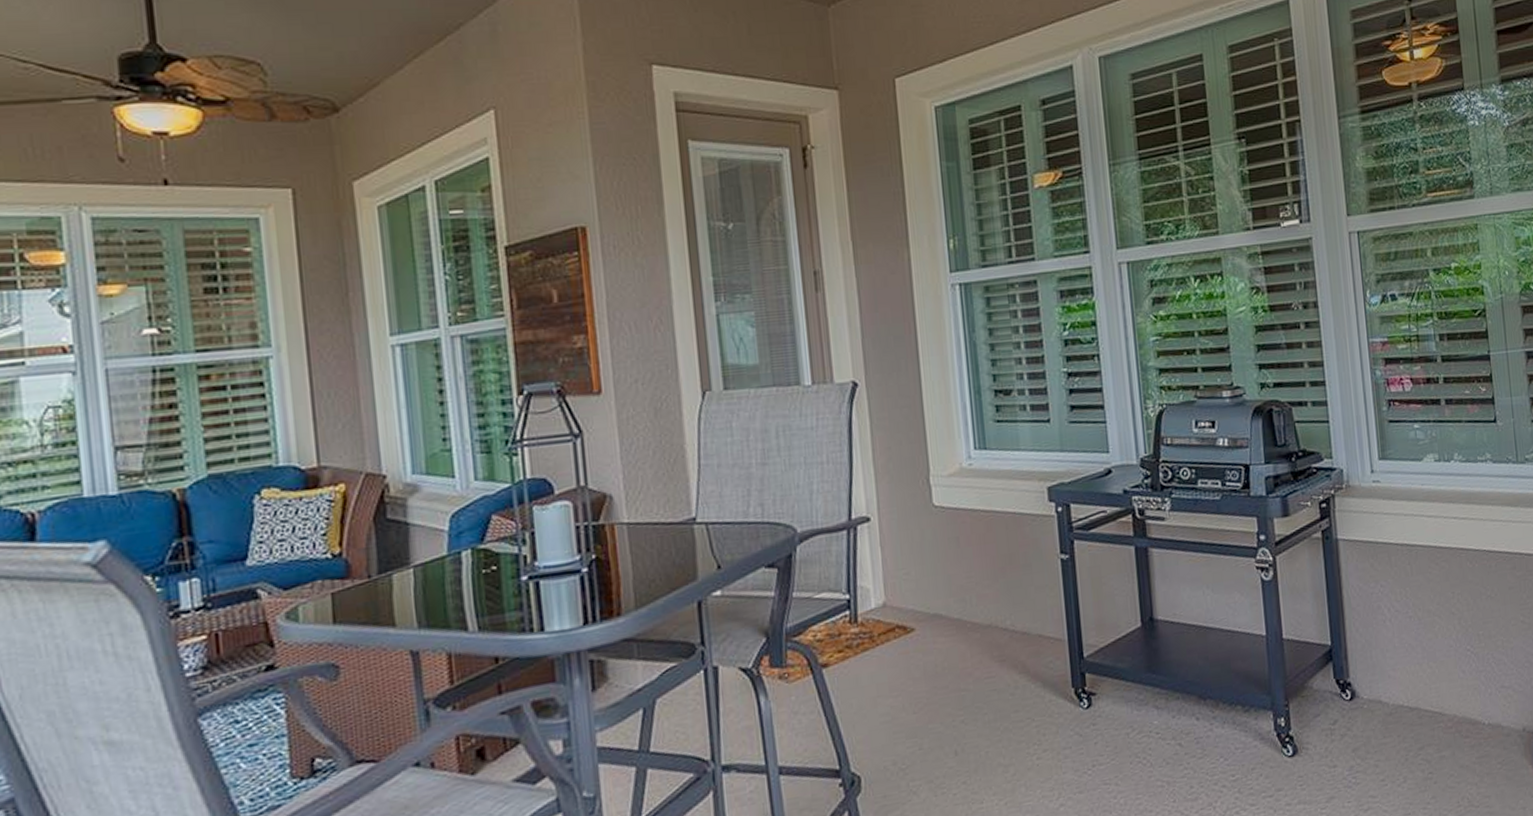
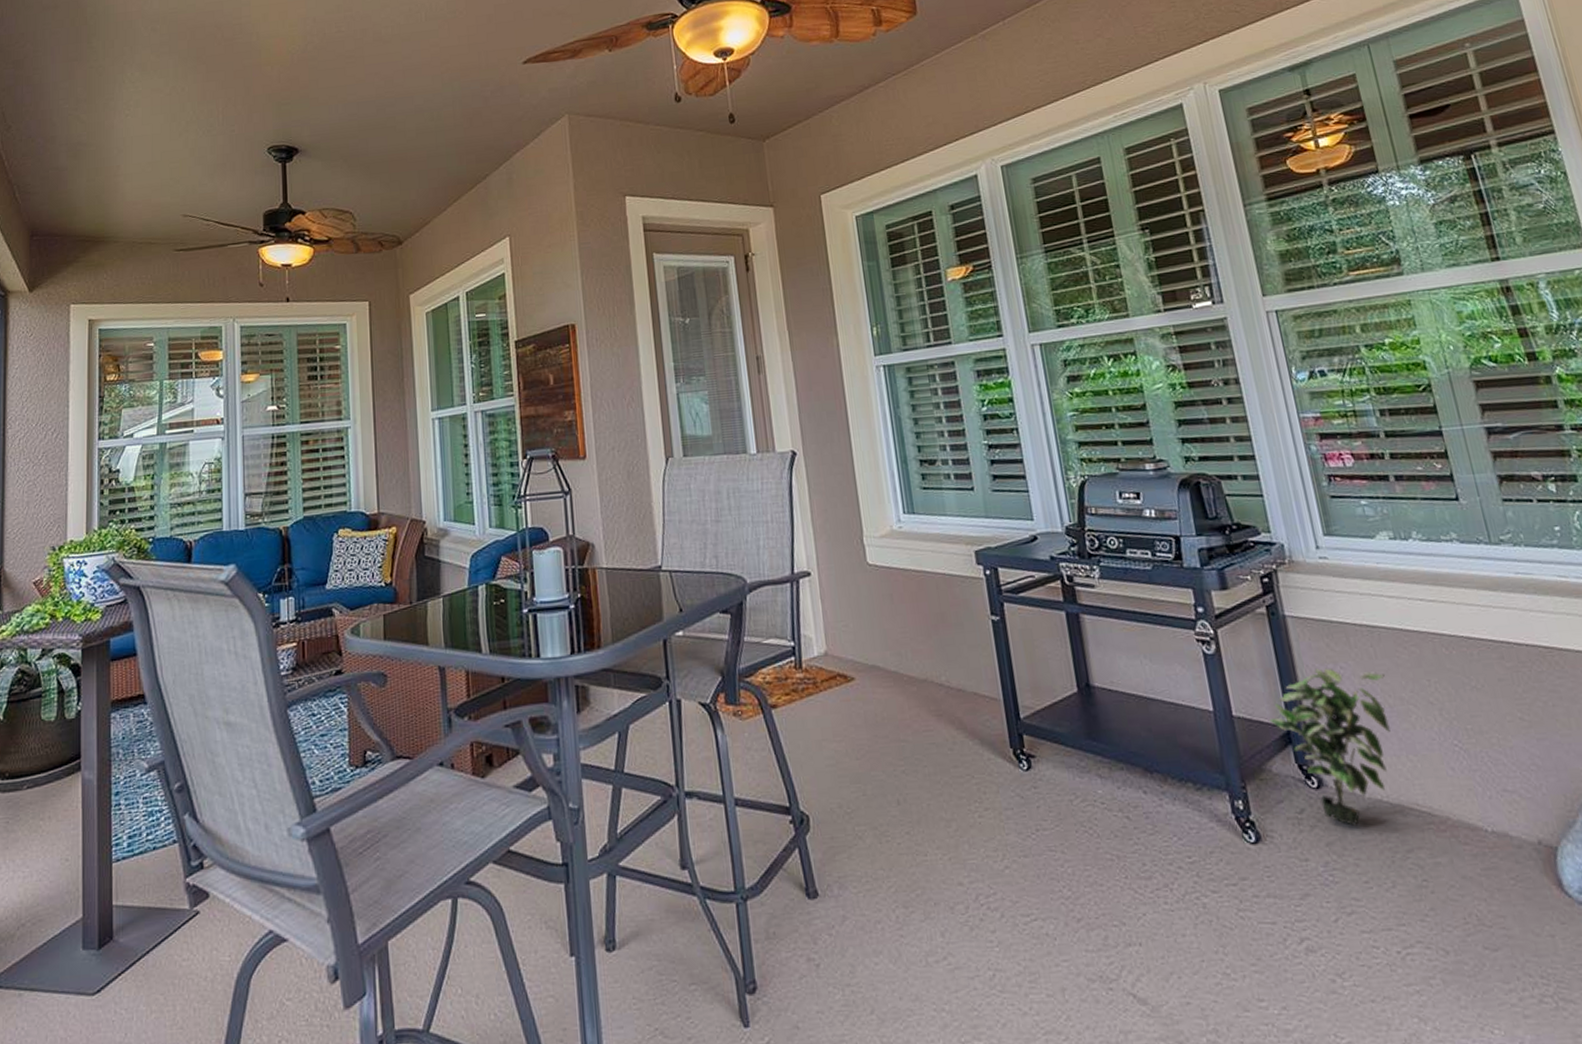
potted plant: none [1315,587,1417,731] -> present [1269,668,1390,826]

